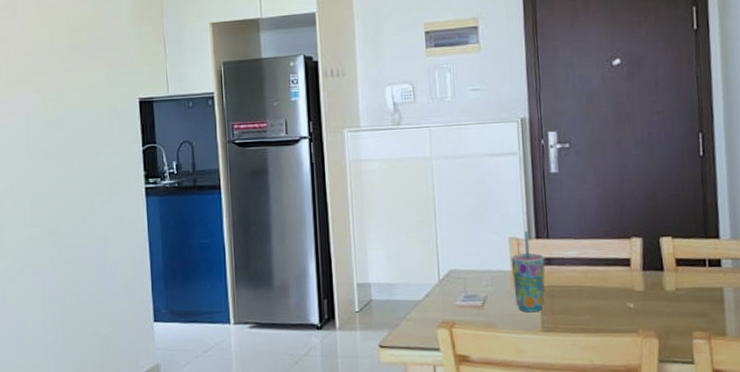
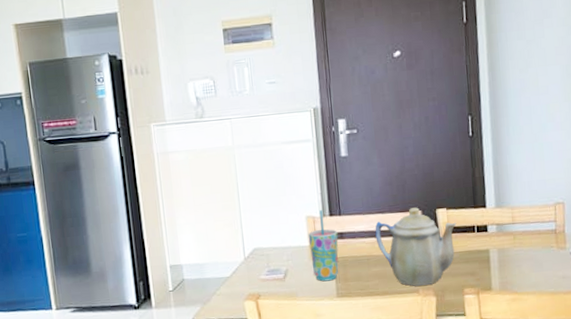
teapot: none [587,234,684,325] -> present [375,207,457,286]

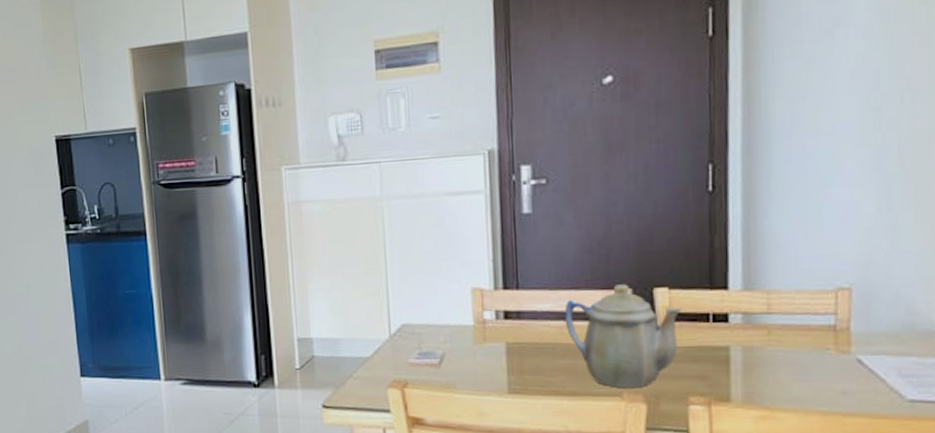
cup: present [308,210,339,282] -> none [473,281,514,372]

